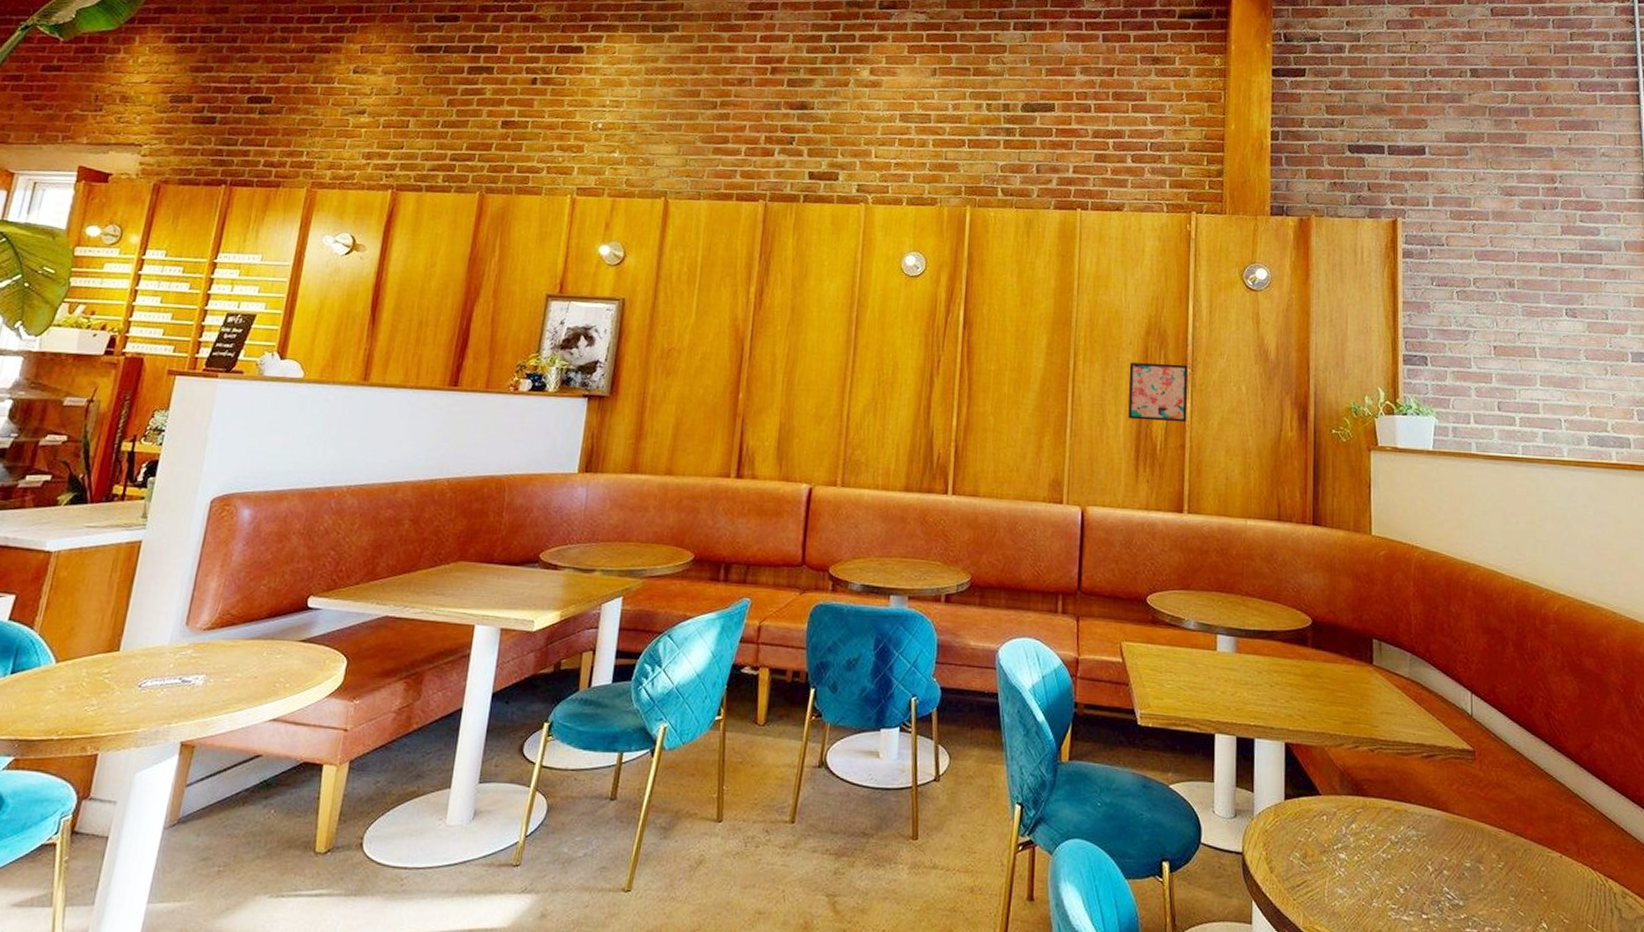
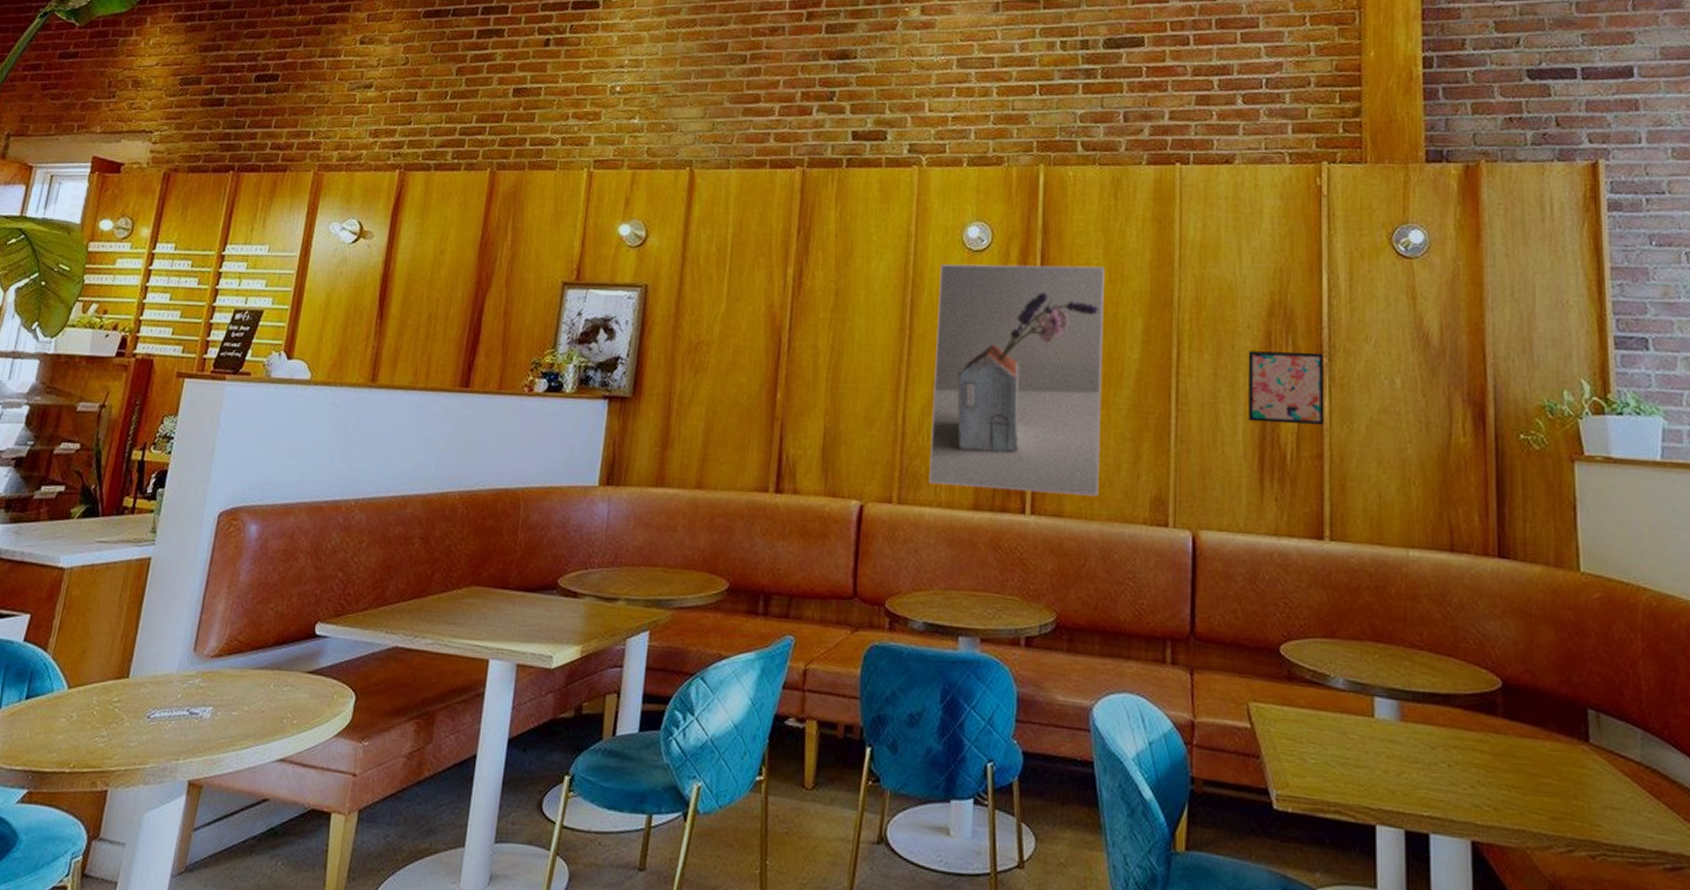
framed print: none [868,287,1017,480] -> present [929,264,1104,496]

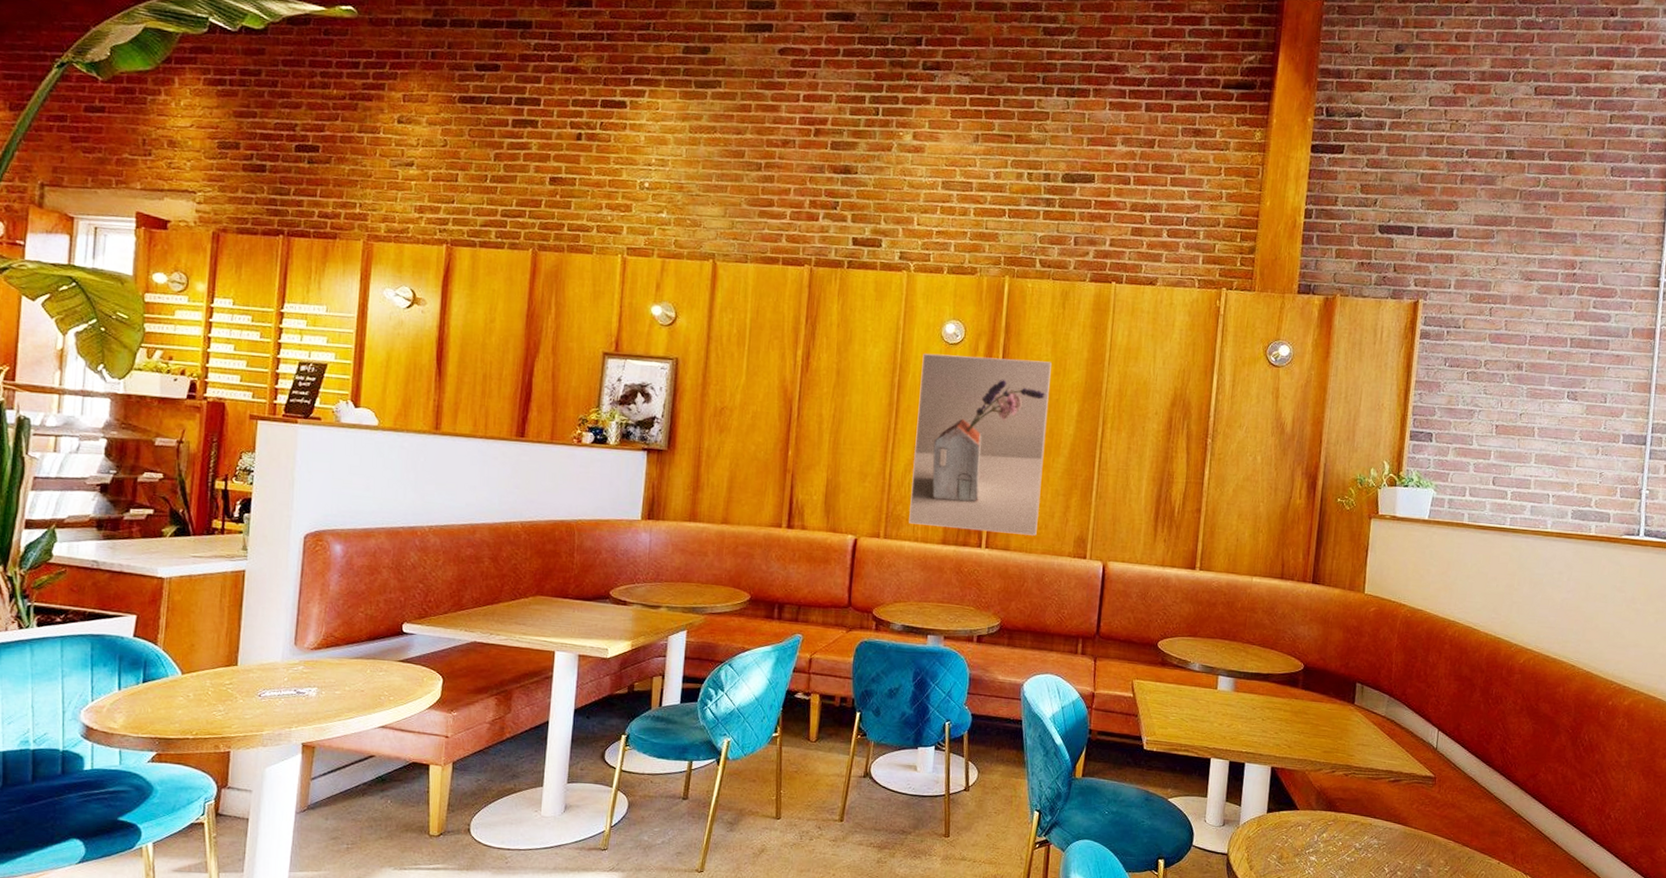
wall art: present [1247,351,1325,426] -> none [1150,431,1209,489]

